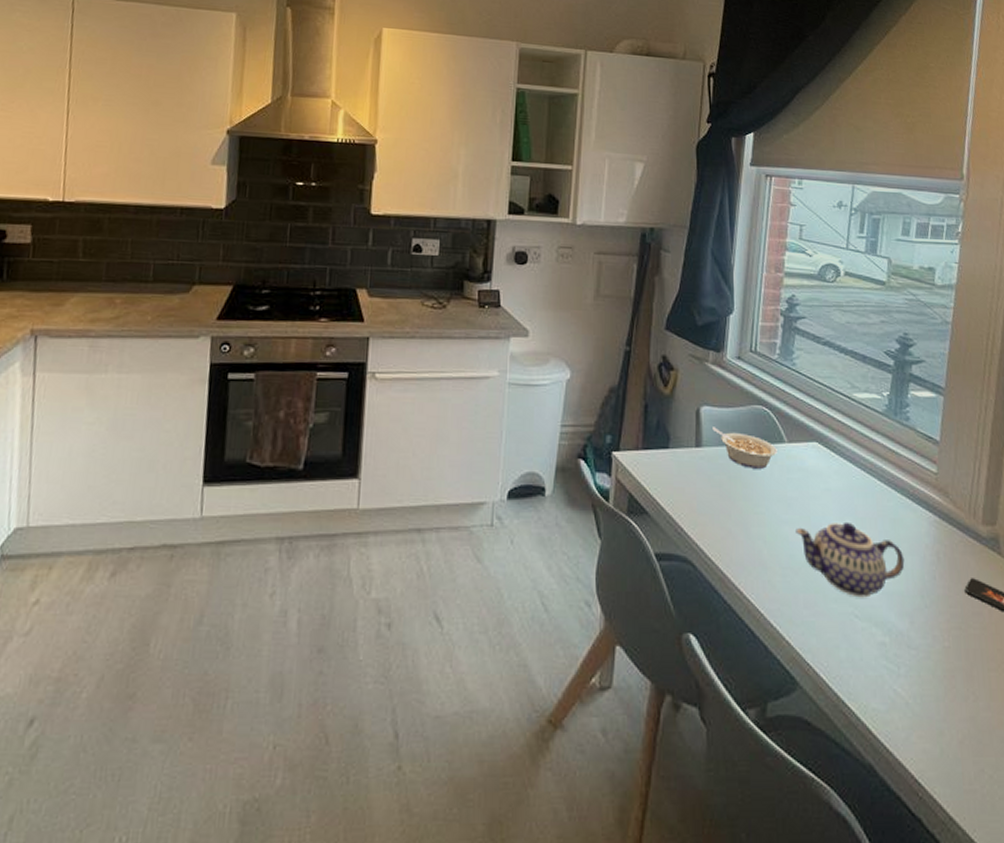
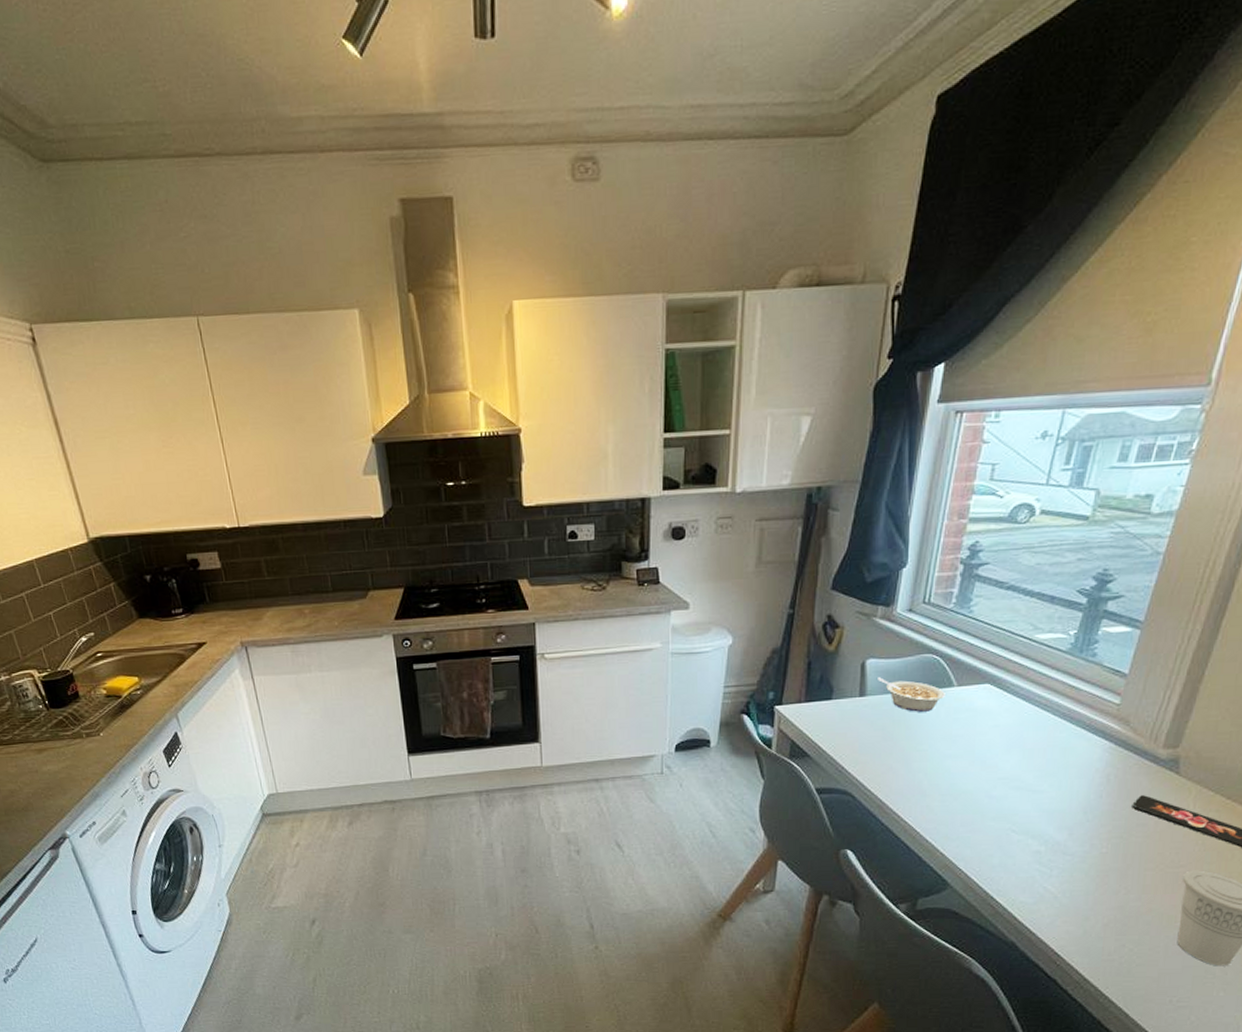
teapot: present [794,521,905,598] -> none [957,753,1071,816]

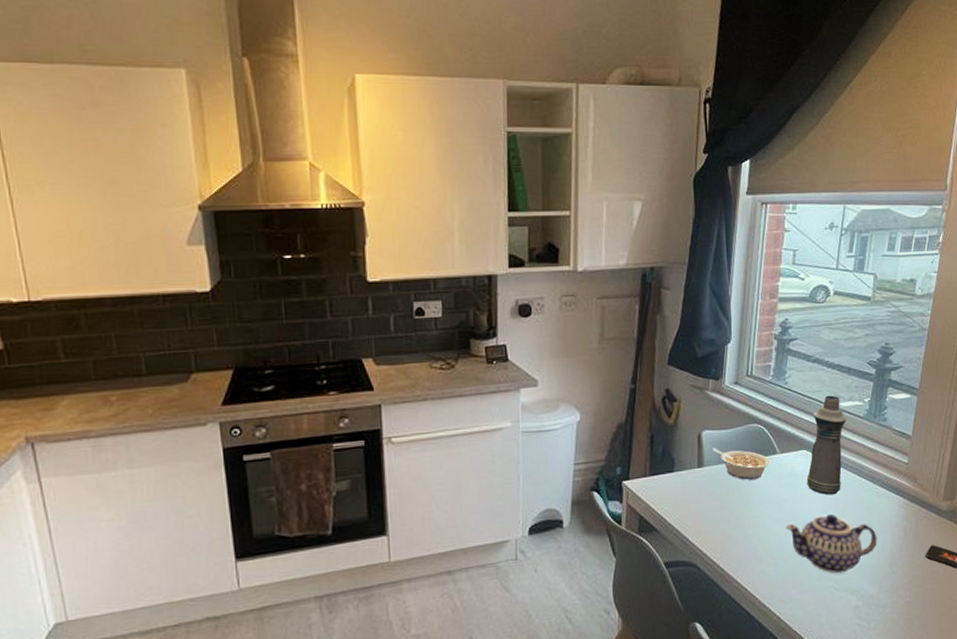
teapot: none [957,753,1071,816] -> present [785,513,877,574]
bottle: none [987,626,1045,734] -> present [806,395,848,495]

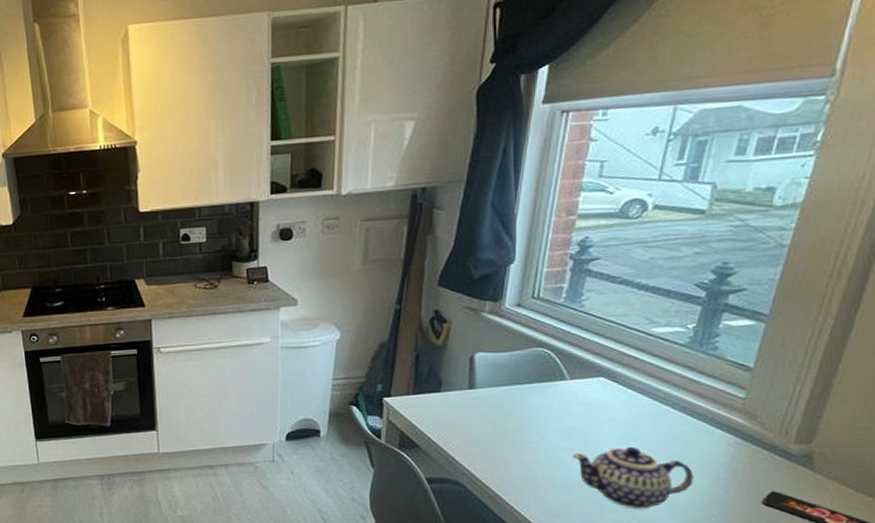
legume: present [713,448,771,480] -> none [487,370,557,405]
bottle: present [806,395,848,495] -> none [602,320,662,427]

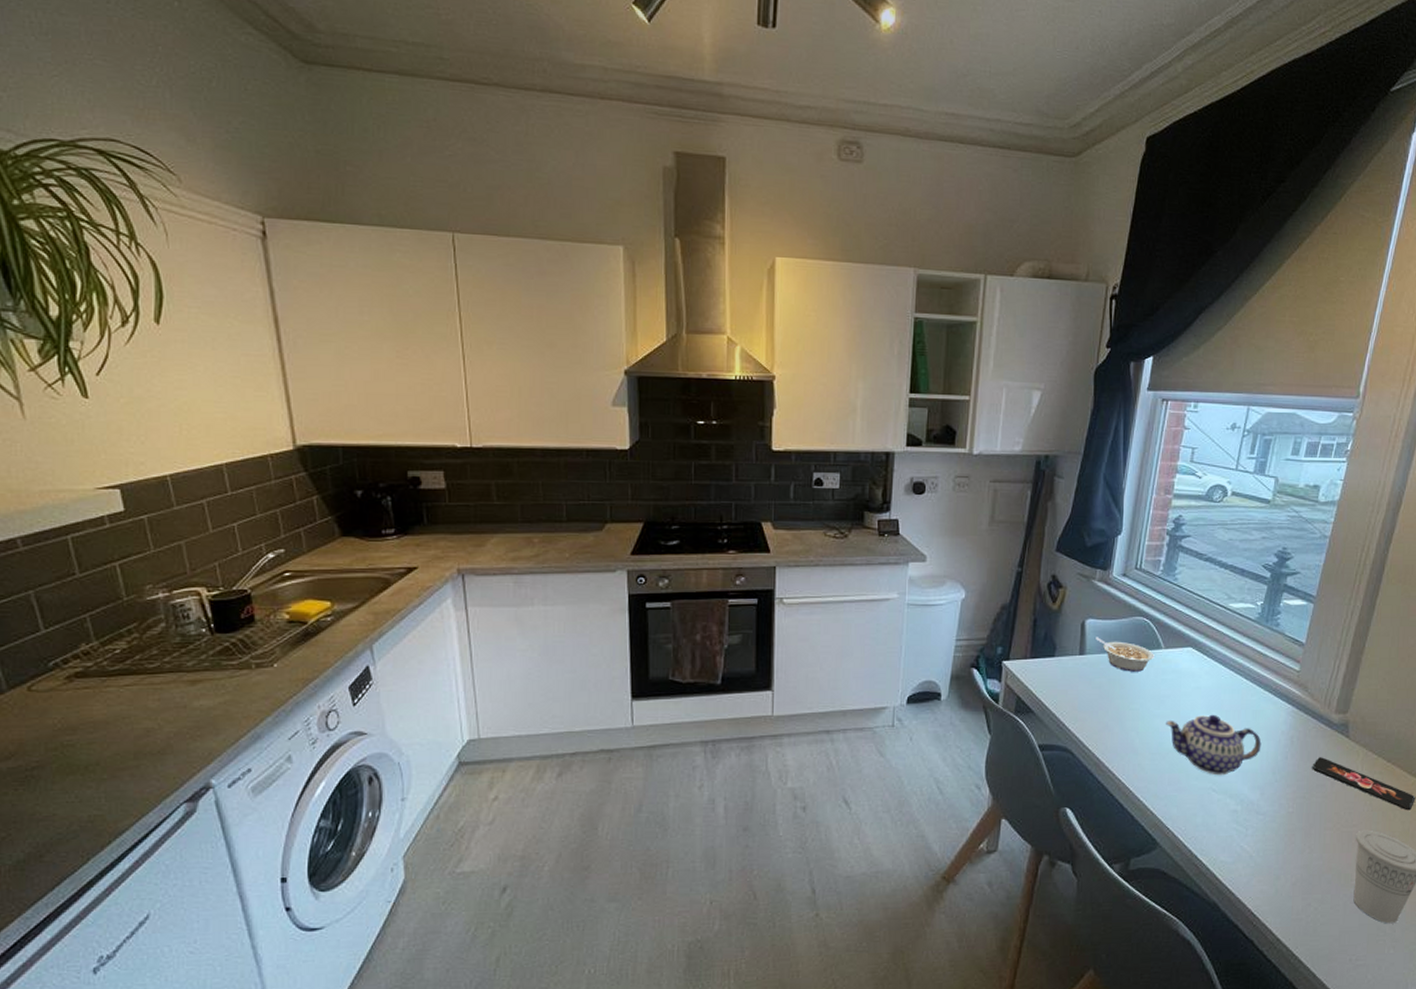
legume: none [487,370,557,405] -> present [1096,637,1154,672]

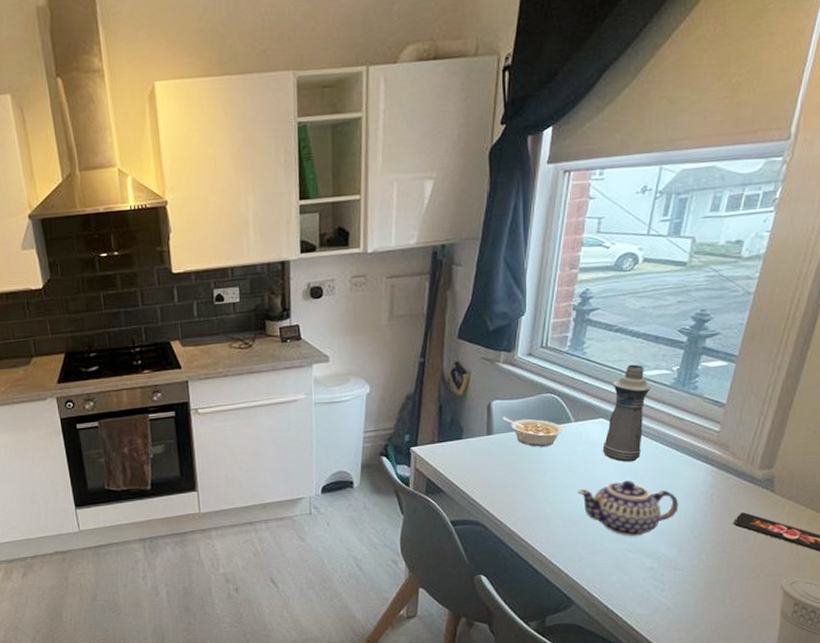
bottle: none [1190,595,1238,695] -> present [602,364,652,462]

